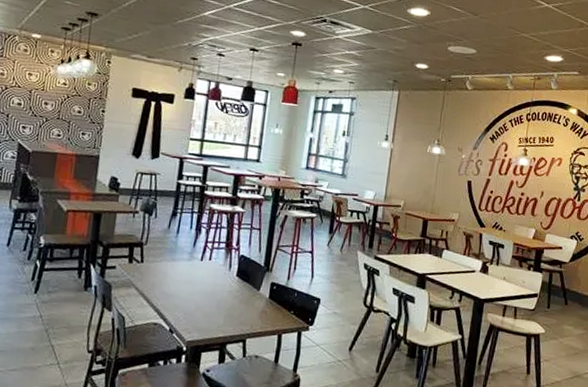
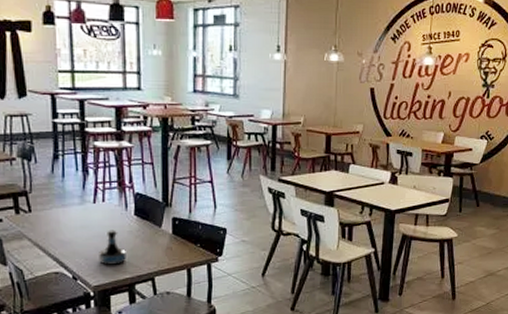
tequila bottle: none [197,287,223,323] -> present [99,230,126,265]

